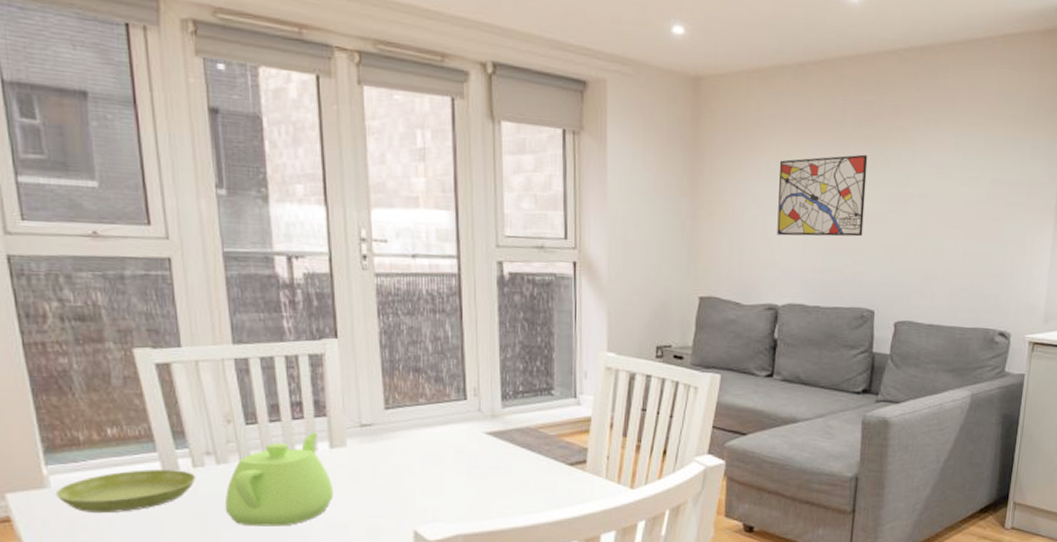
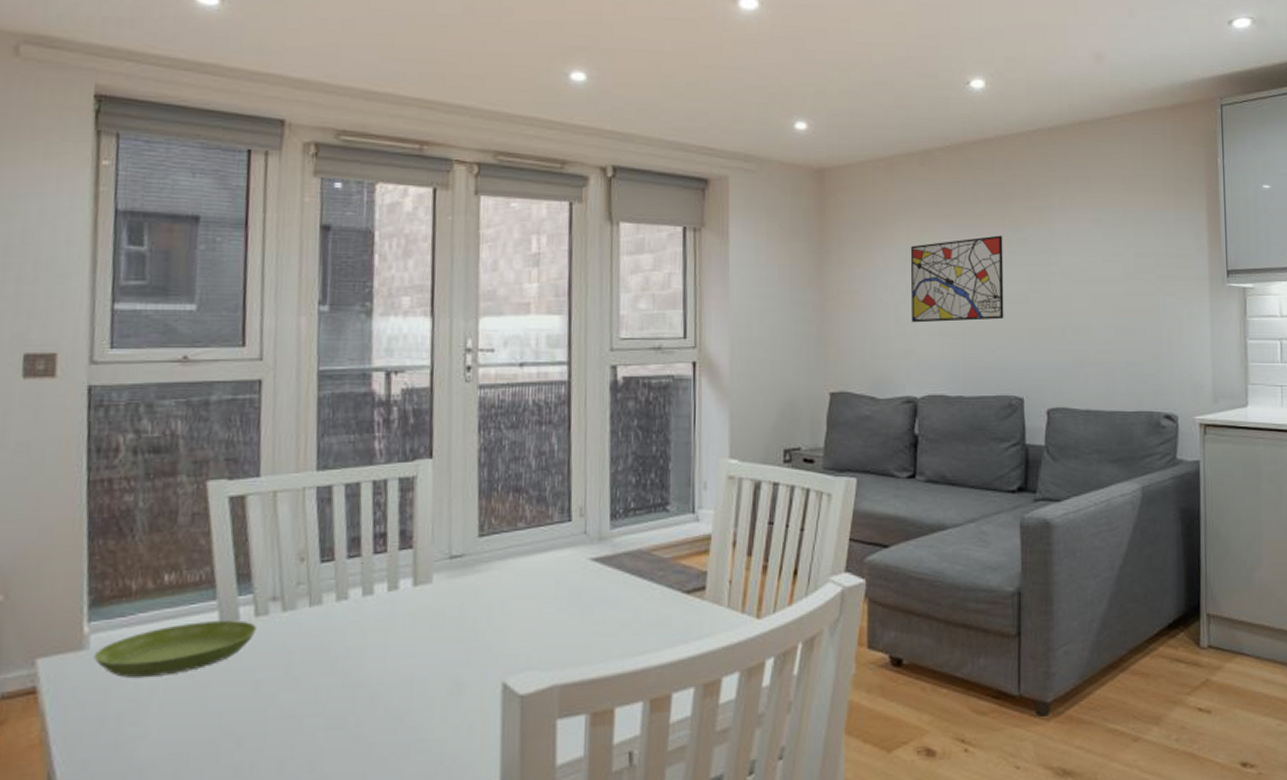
teapot: present [224,432,333,526] -> none [285,568,413,686]

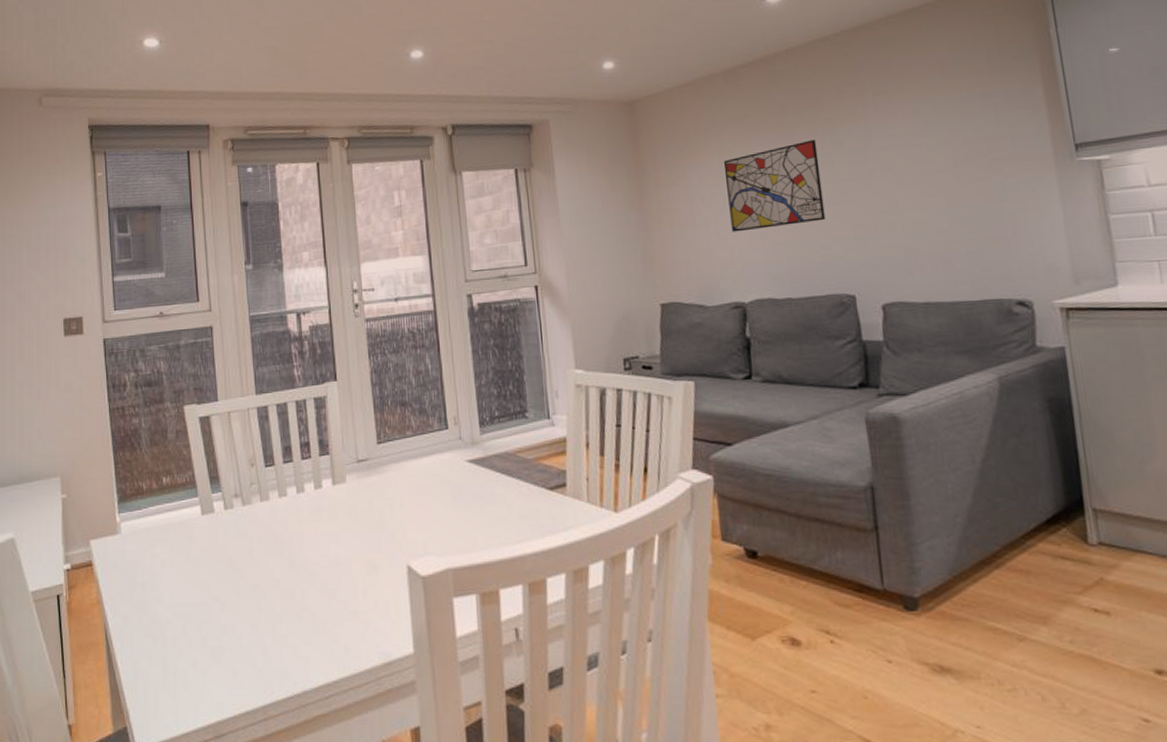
saucer: present [93,620,257,679] -> none [124,513,226,556]

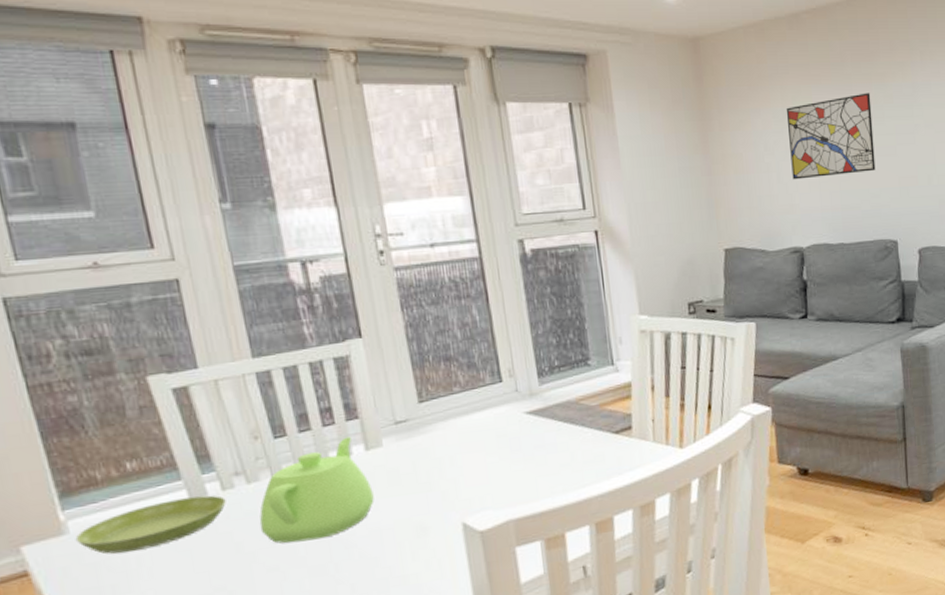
saucer: none [124,513,226,556] -> present [75,495,227,554]
teapot: none [248,470,336,565] -> present [259,436,375,544]

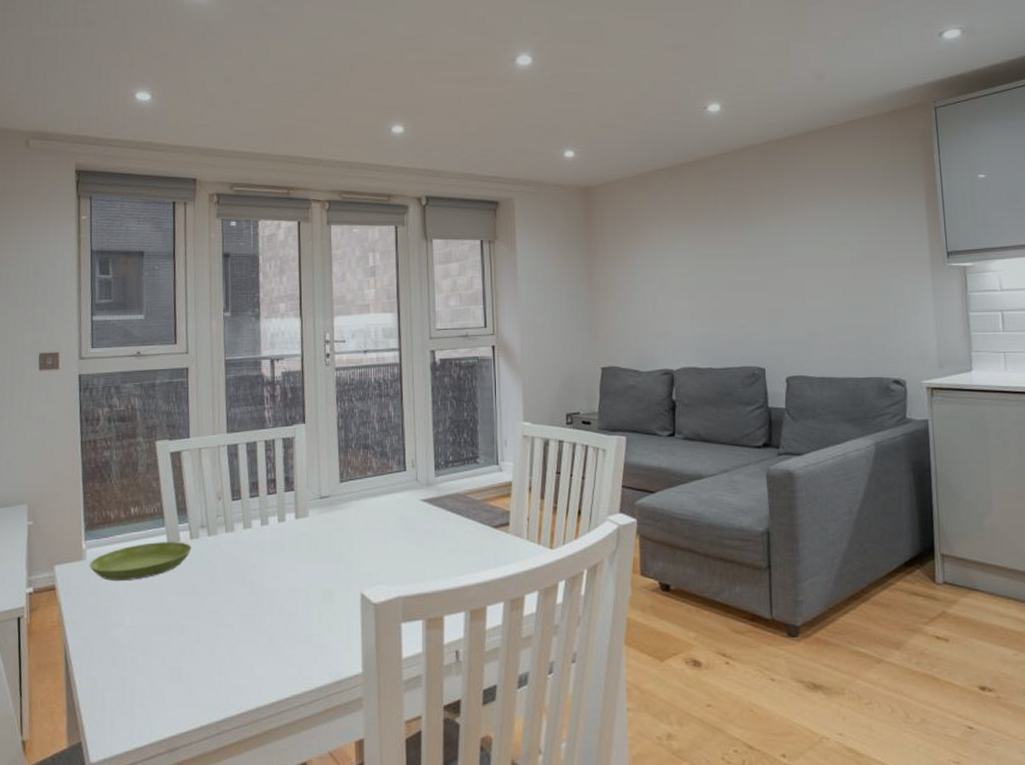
teapot: present [259,436,375,544] -> none [211,505,296,591]
wall art: present [786,92,876,180] -> none [662,232,745,308]

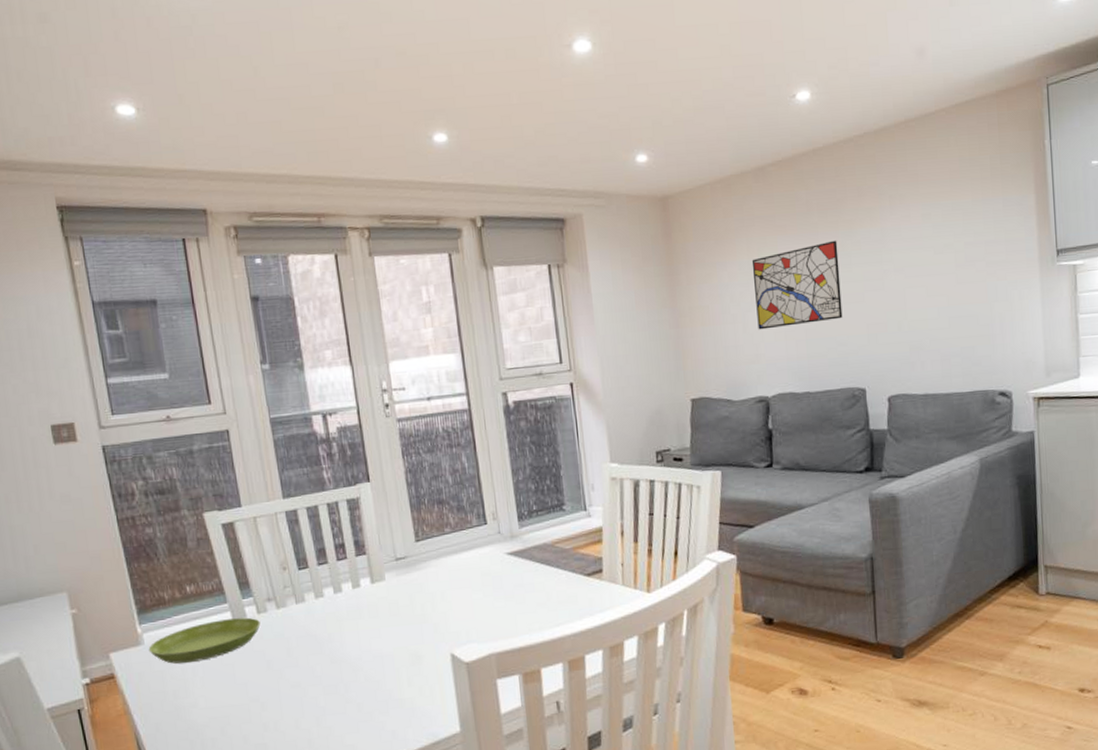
wall art: none [662,232,745,308] -> present [751,240,843,330]

